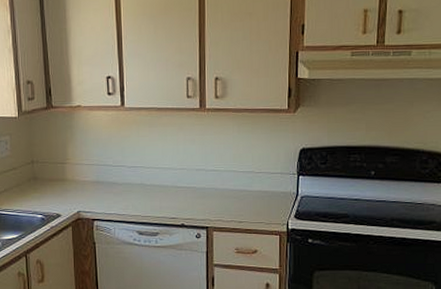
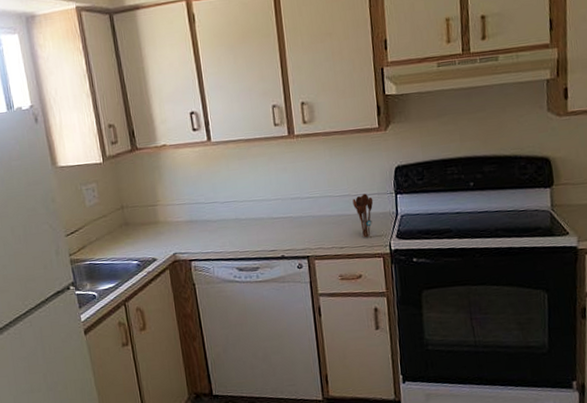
utensil holder: none [256,172,276,215] -> present [352,193,374,238]

